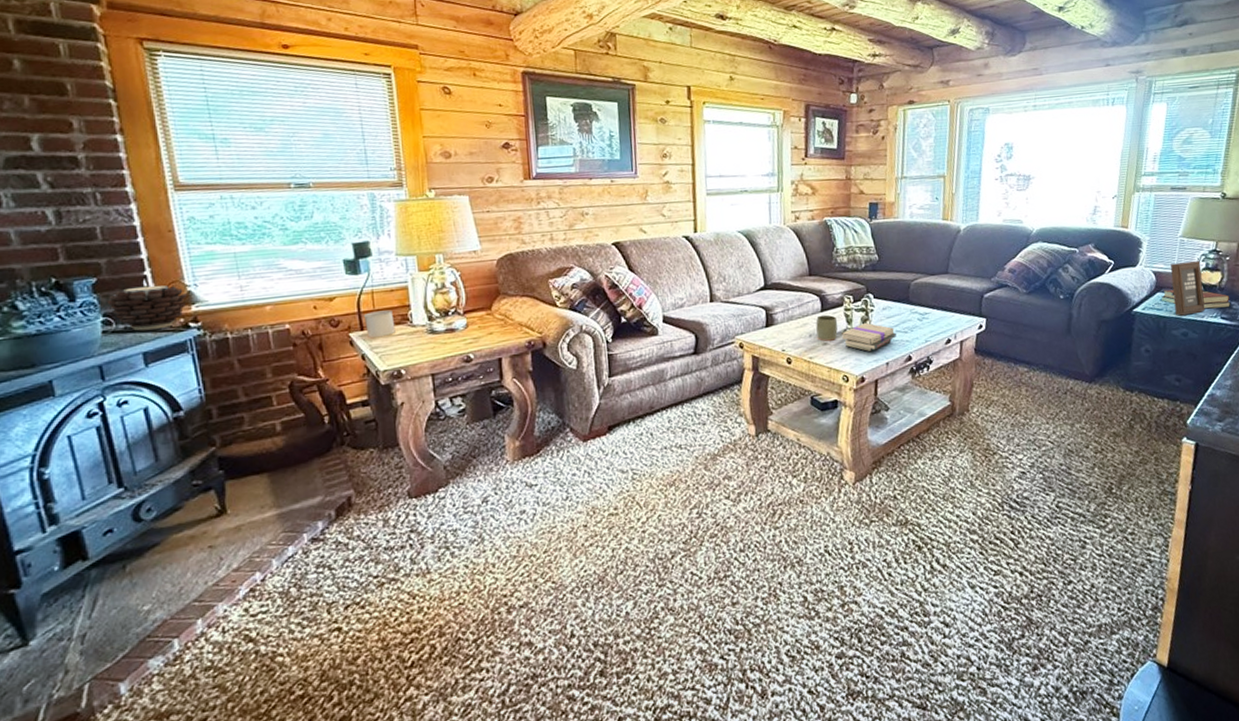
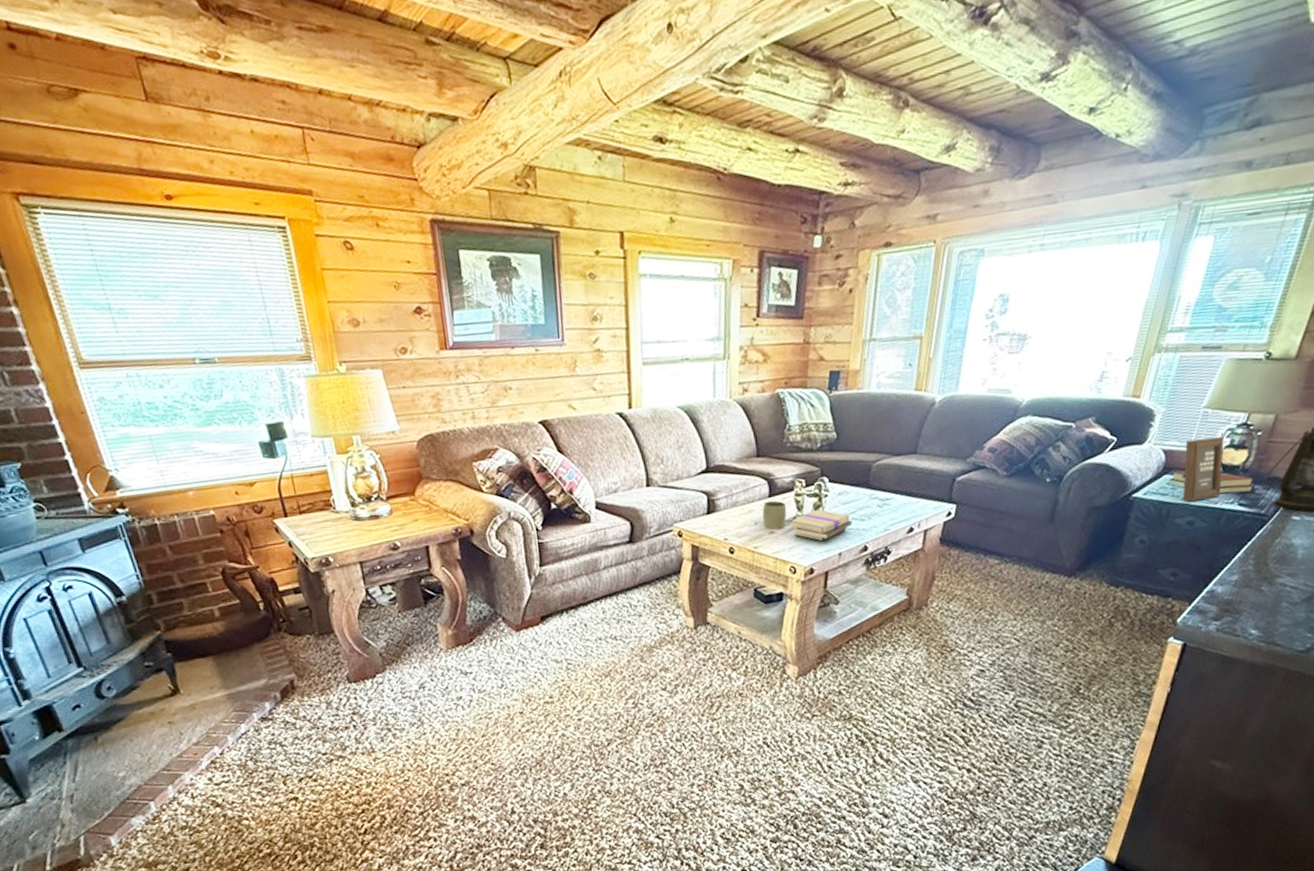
candle: present [106,279,188,331] -> none [34,463,111,517]
mug: present [363,310,396,339] -> none [285,495,320,525]

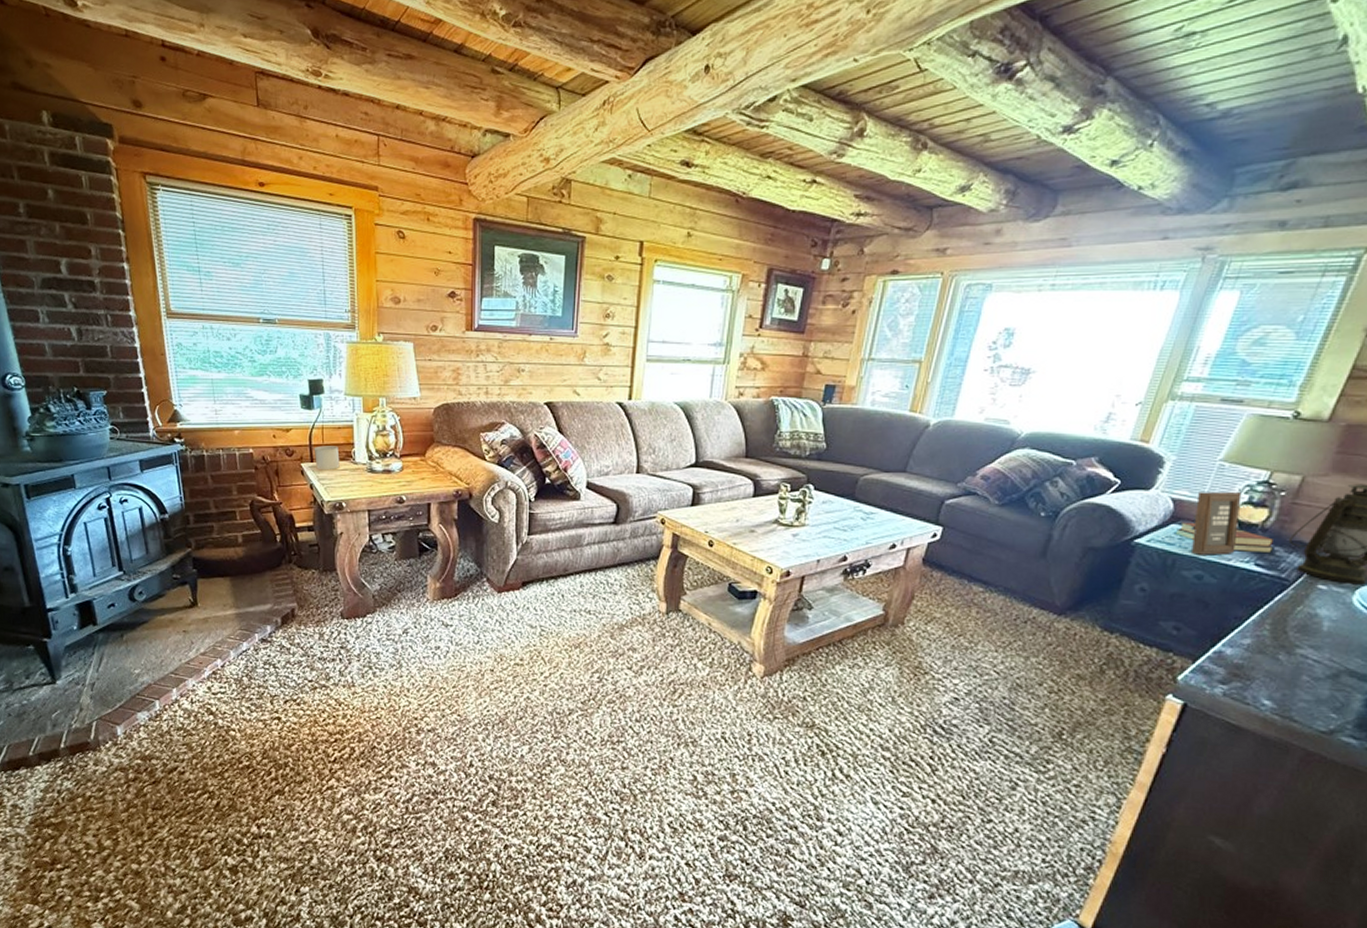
mug: none [285,495,320,525] -> present [314,446,340,471]
mug: present [762,500,787,530] -> none [745,500,770,529]
books: present [791,509,852,542] -> none [772,514,833,547]

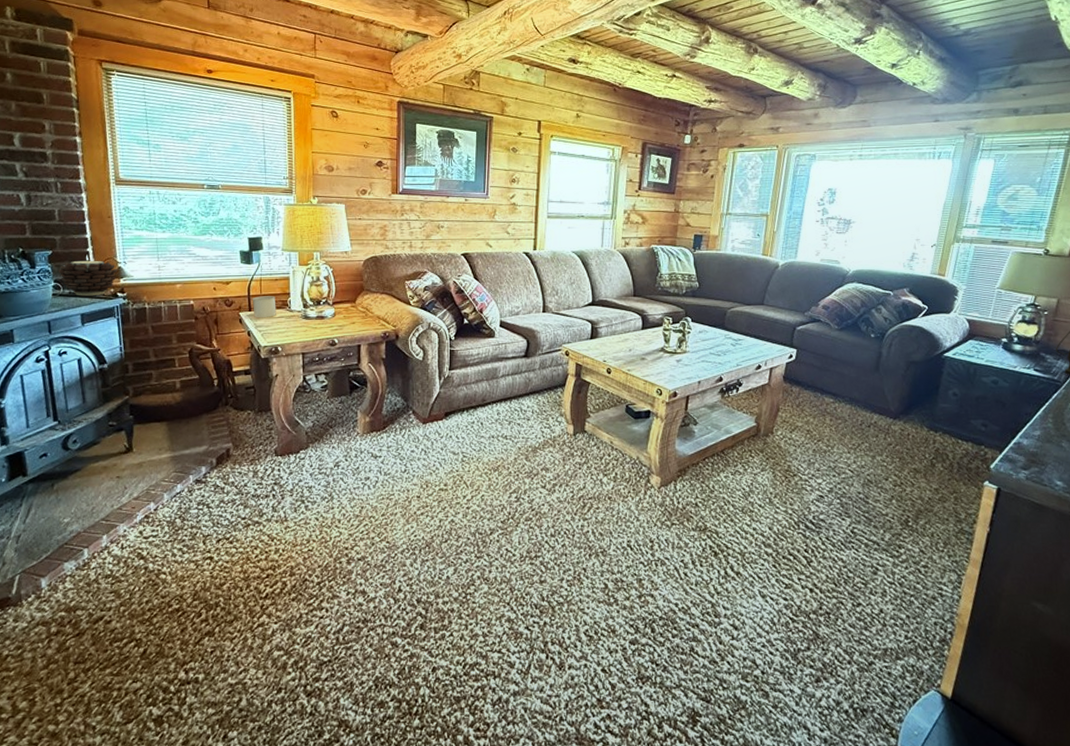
candle: none [113,395,175,441] -> present [58,254,119,297]
books: present [1175,522,1274,554] -> none [973,338,1046,361]
picture frame: present [1190,492,1242,555] -> none [983,313,1019,364]

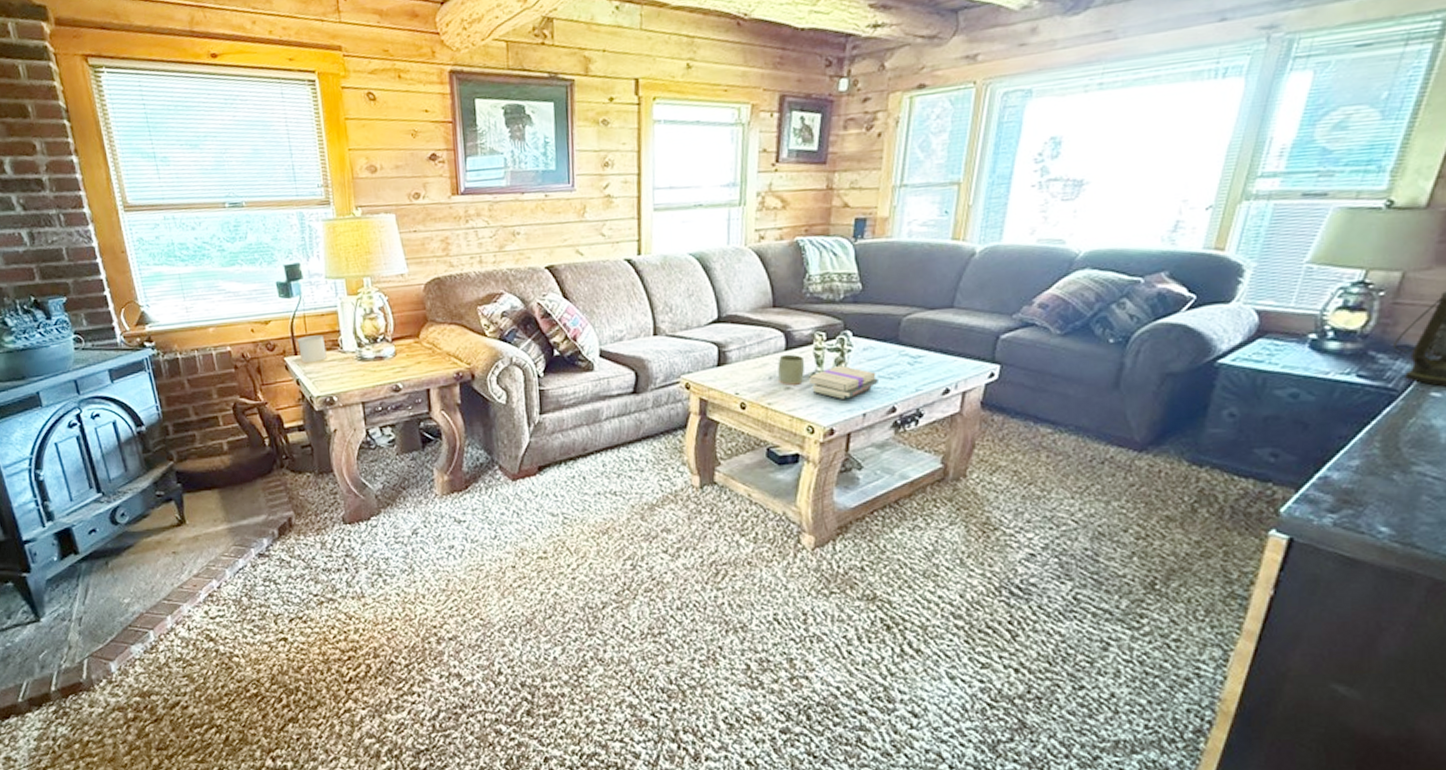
candle: present [58,254,119,297] -> none [76,299,142,349]
mug: none [636,332,656,356] -> present [778,354,805,385]
books: none [659,343,710,370] -> present [809,364,878,401]

